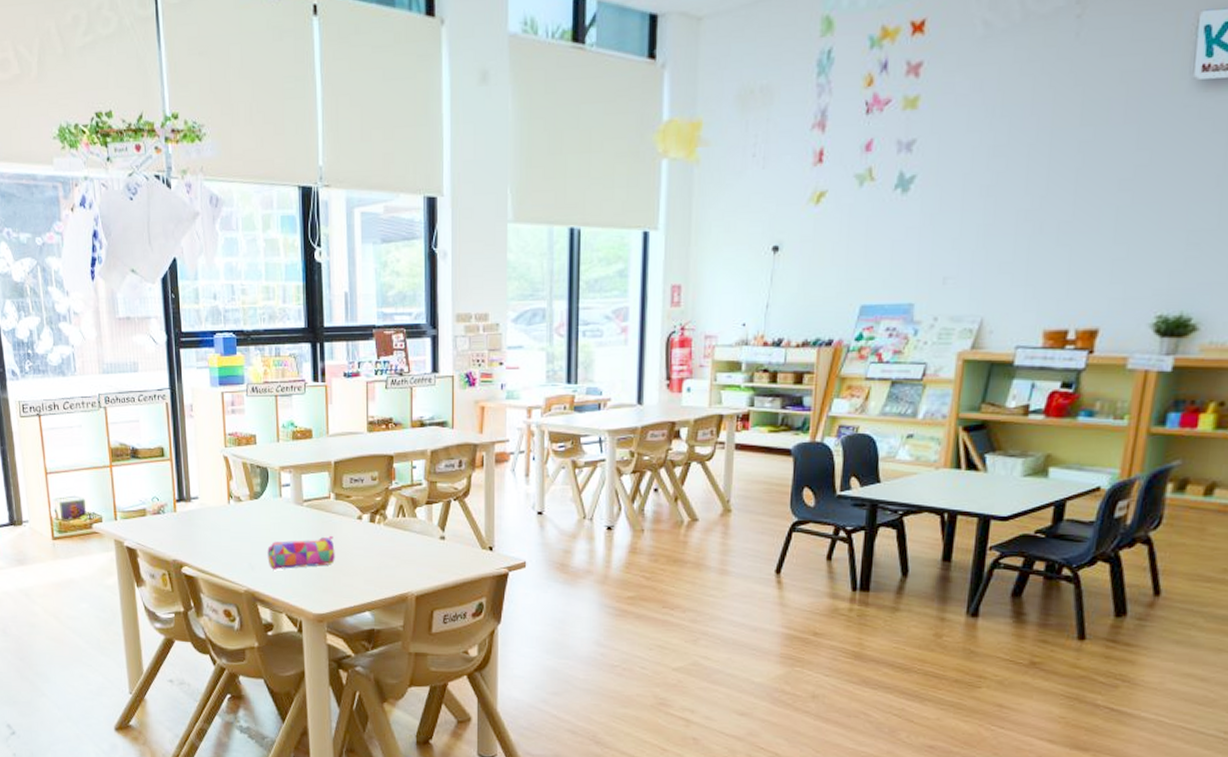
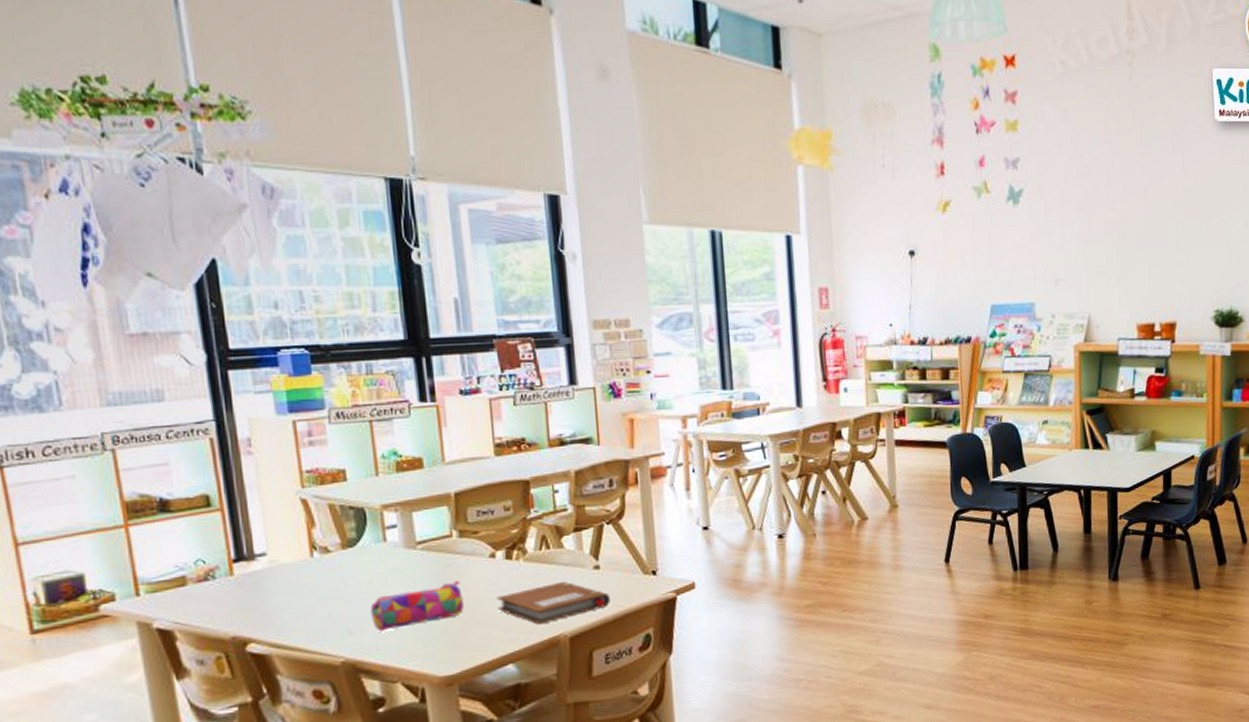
notebook: none [361,546,451,582] -> present [497,581,610,625]

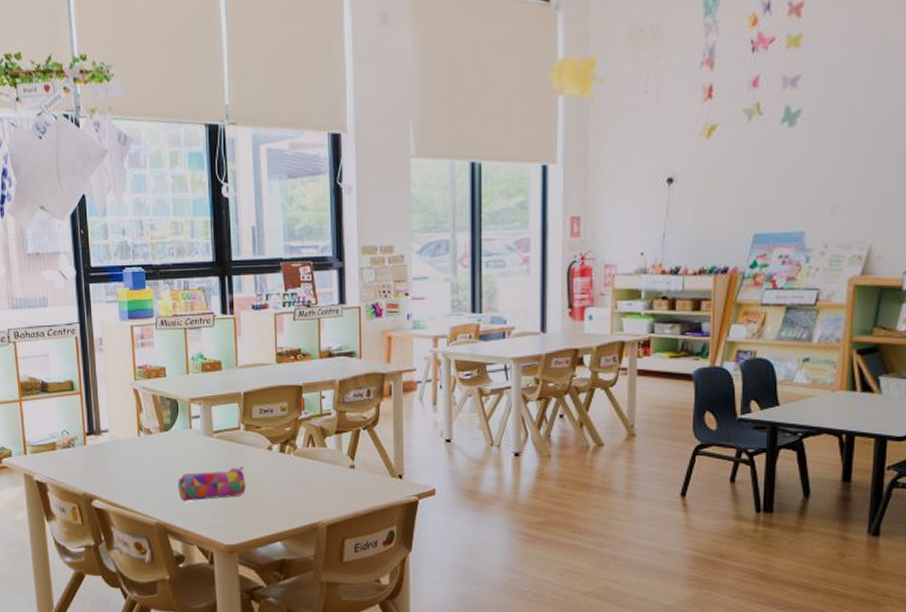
notebook: present [497,581,610,625] -> none [271,476,362,511]

